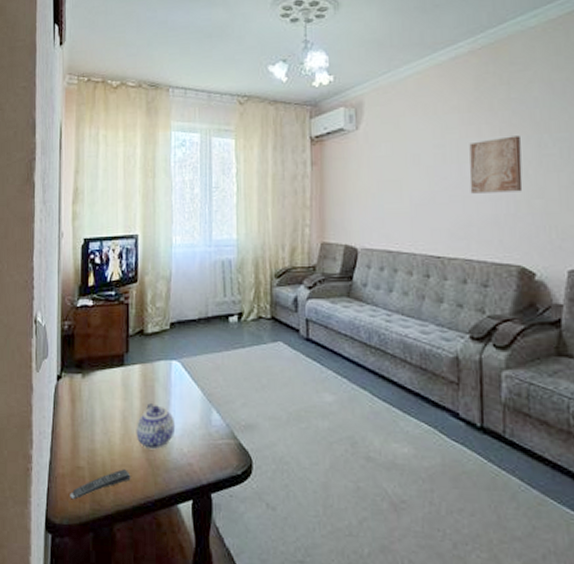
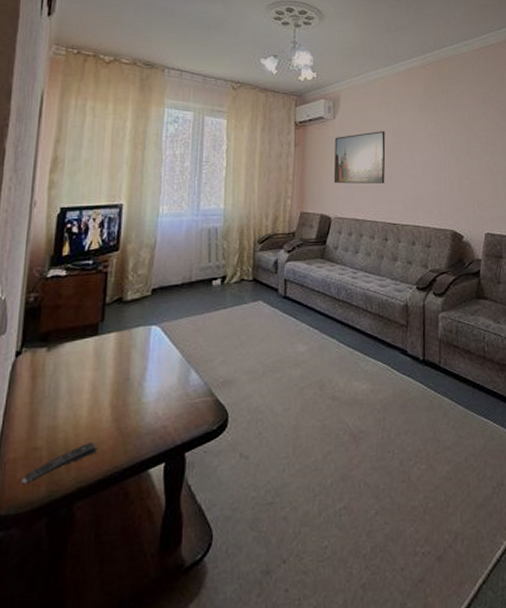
teapot: present [136,403,176,450] -> none [106,370,152,418]
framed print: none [358,141,424,208] -> present [333,131,386,184]
wall art: present [469,135,523,194] -> none [419,132,456,174]

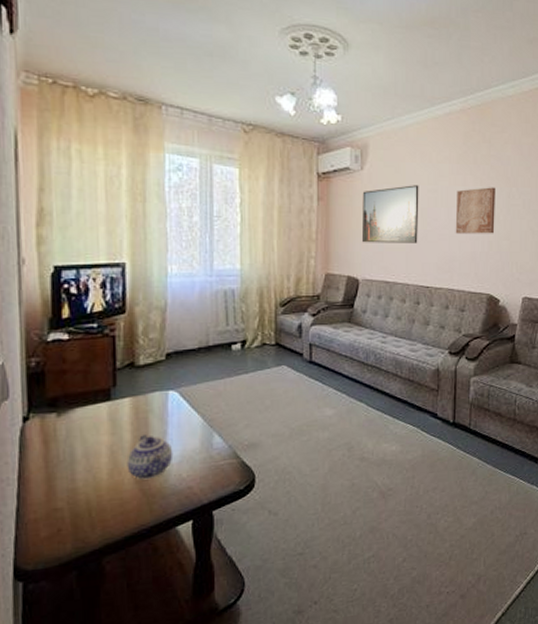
remote control: present [21,442,98,485] -> none [45,503,122,543]
teapot: none [106,370,152,418] -> present [126,435,173,480]
wall art: none [419,132,456,174] -> present [455,187,495,234]

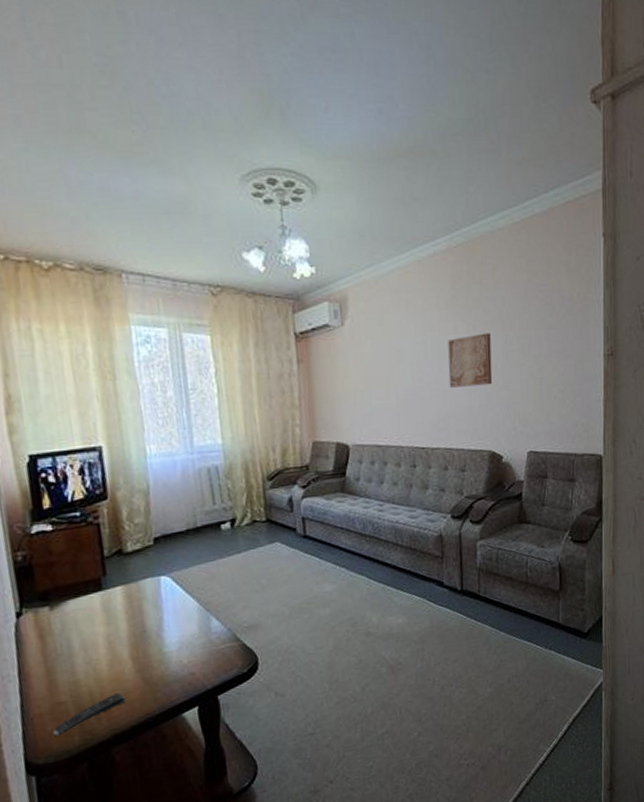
remote control: none [45,503,122,543] -> present [52,693,126,737]
teapot: present [126,435,173,480] -> none [125,623,172,669]
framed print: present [361,185,419,243] -> none [345,337,409,406]

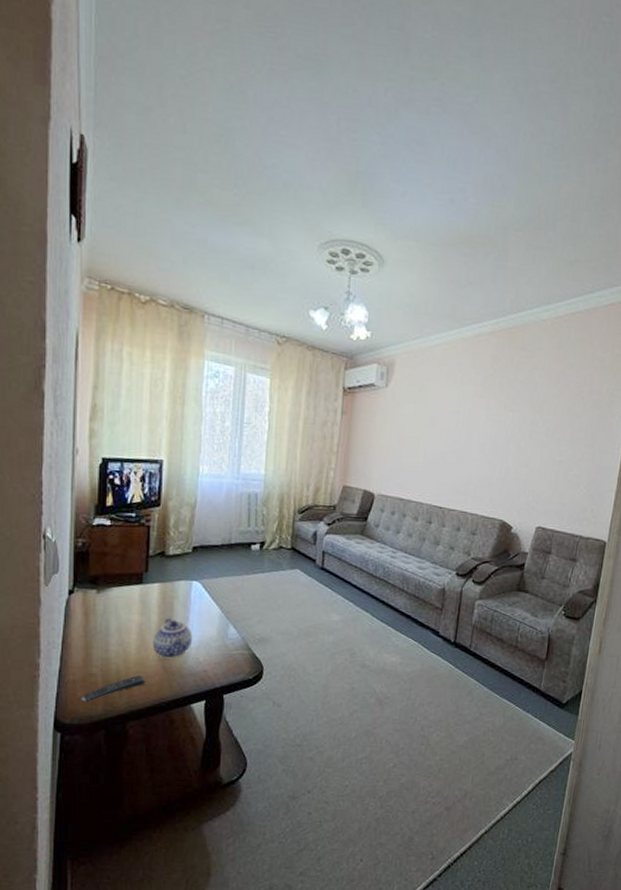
teapot: none [125,623,172,669] -> present [152,618,193,659]
wall art: present [448,333,493,388] -> none [473,412,519,460]

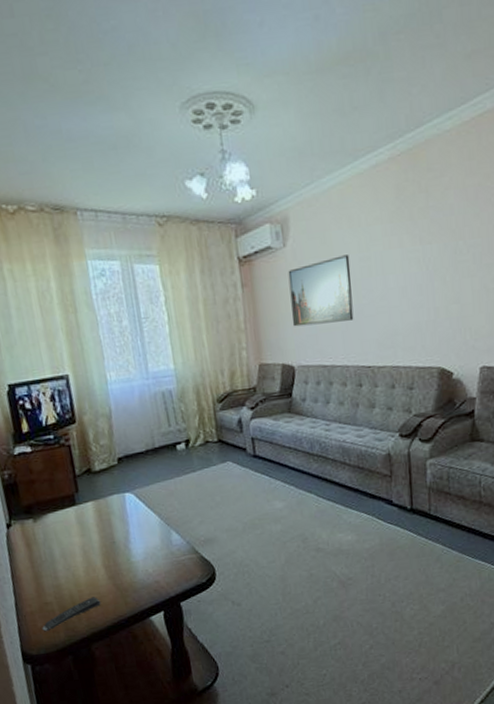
teapot: present [152,618,193,659] -> none [98,535,138,576]
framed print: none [380,405,442,463] -> present [288,255,354,327]

